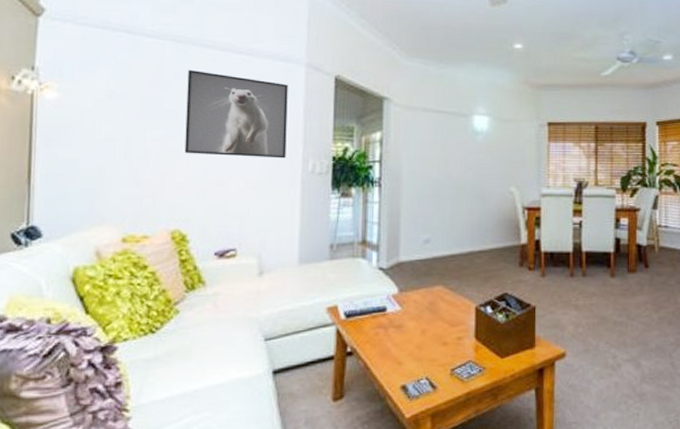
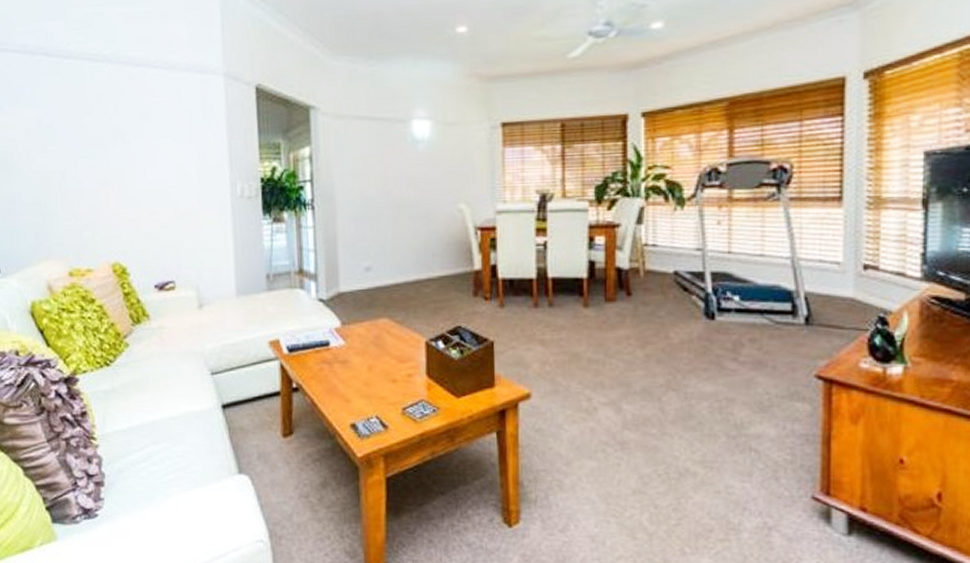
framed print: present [184,69,288,158] -> none [107,90,213,183]

